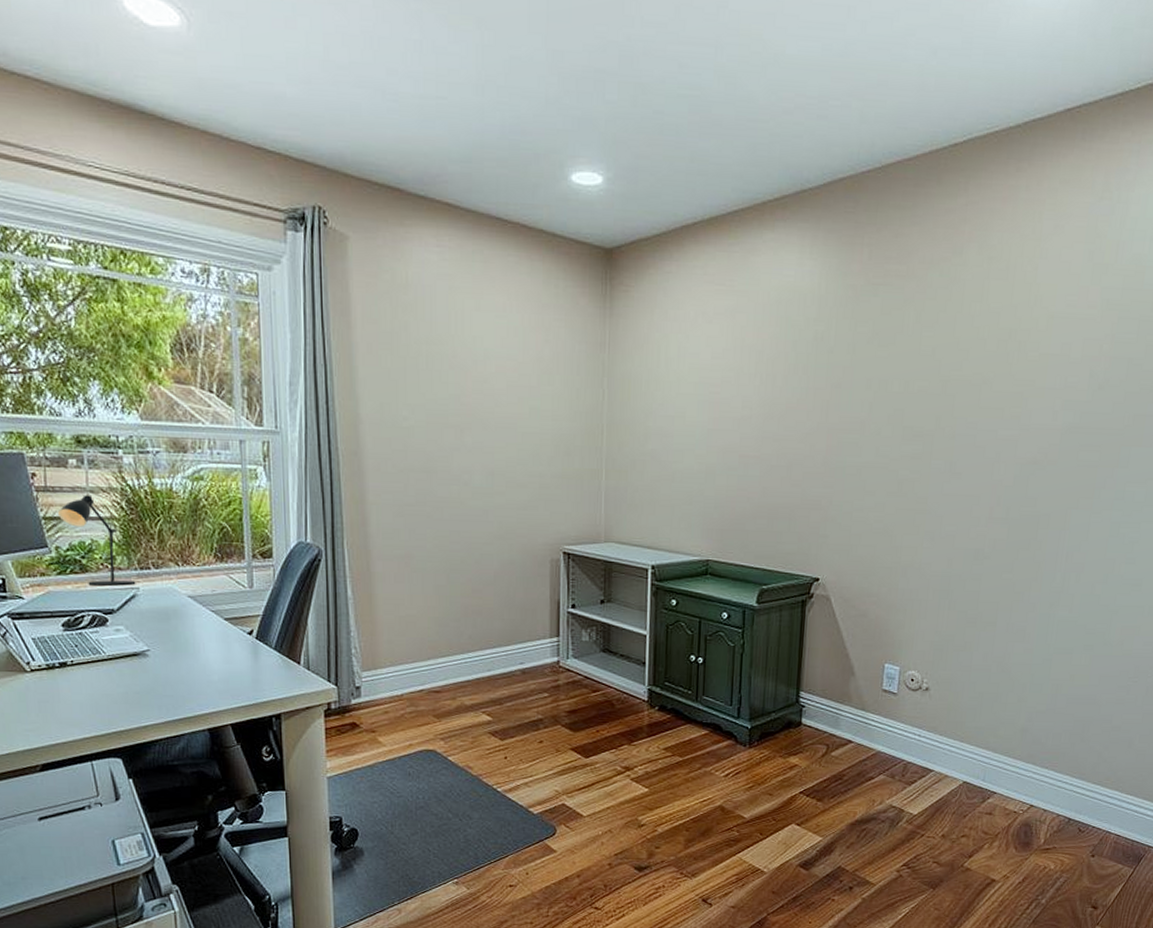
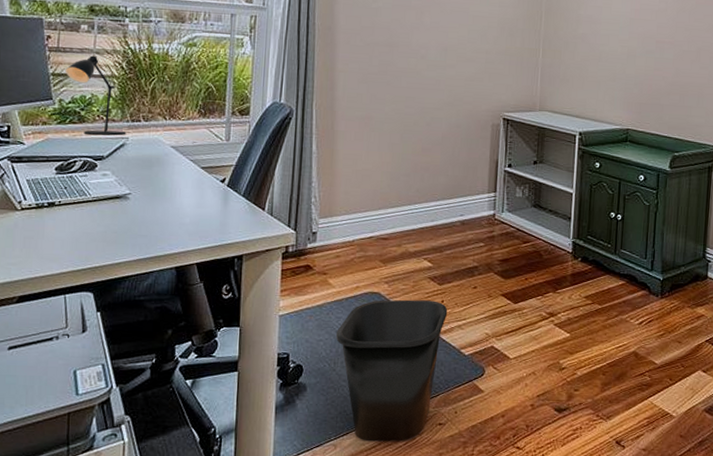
waste bin: none [392,757,512,904] -> present [336,299,448,441]

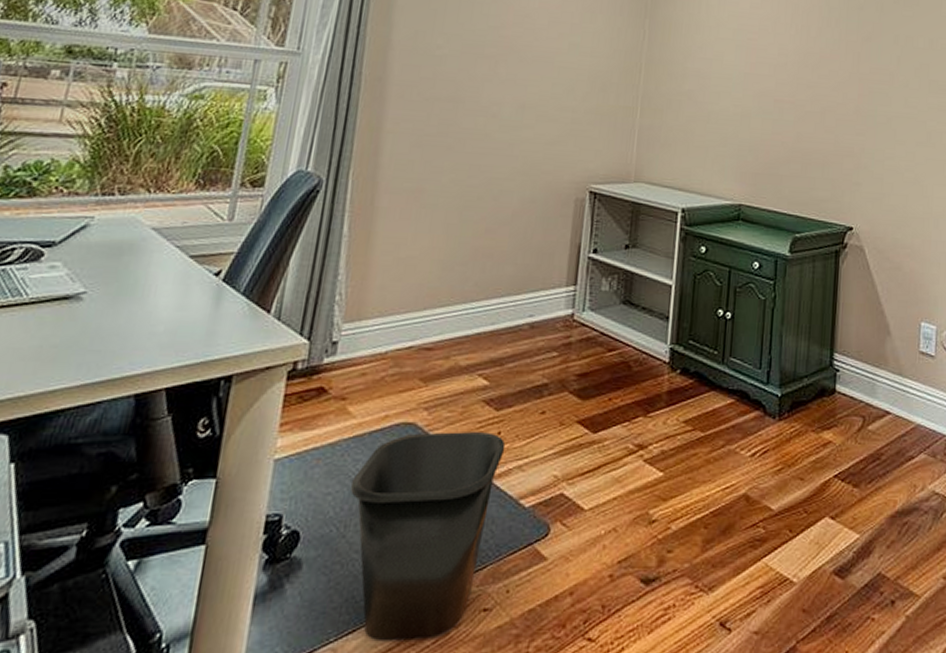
desk lamp: present [65,55,126,136] -> none [18,109,93,215]

